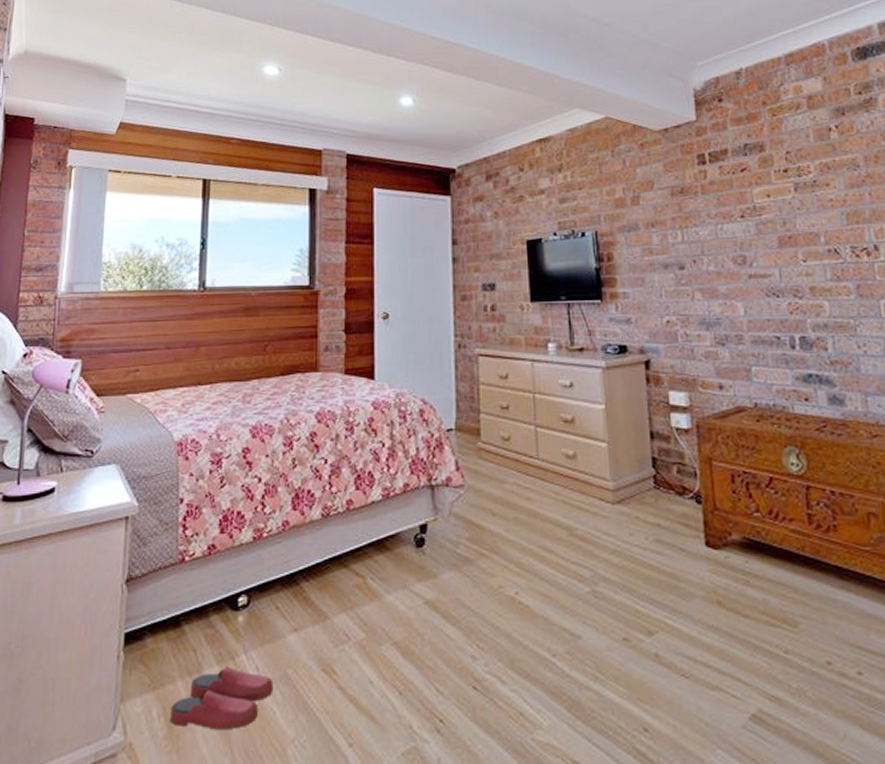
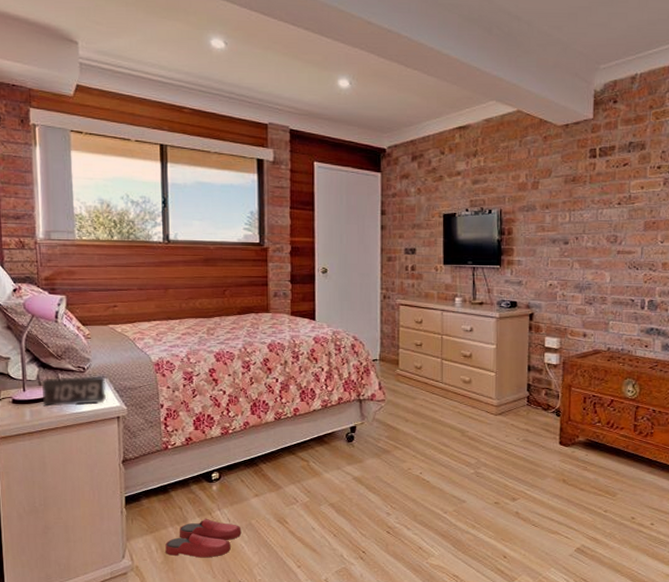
alarm clock: none [37,460,117,505] -> present [41,375,107,407]

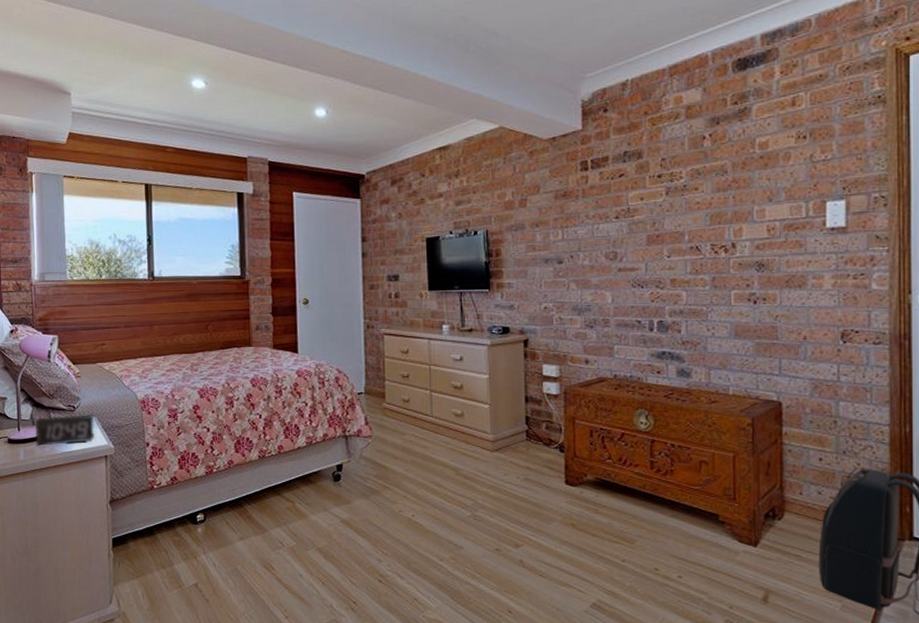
slippers: present [165,518,242,558] -> none [151,562,227,605]

